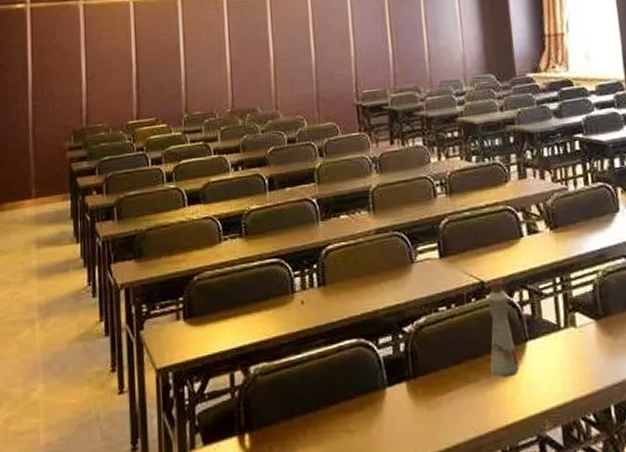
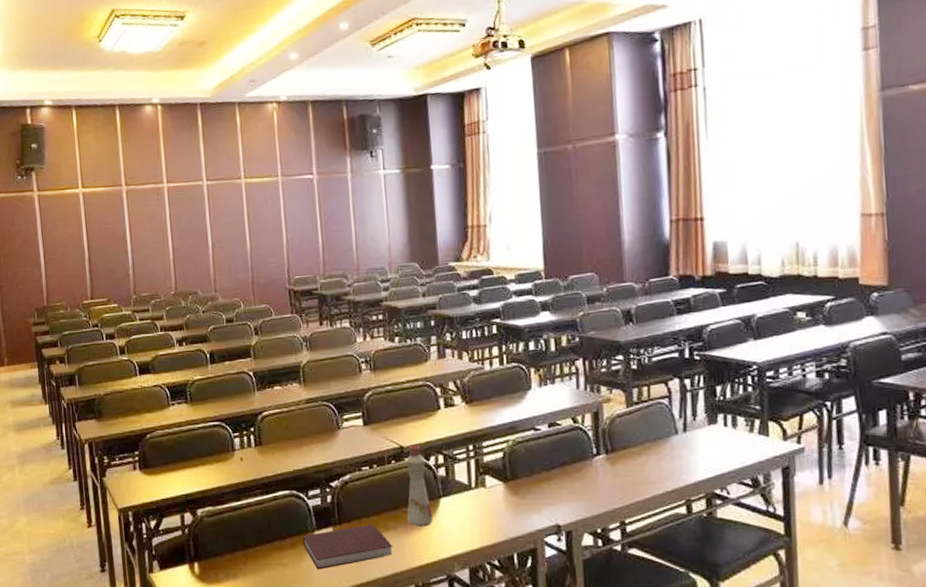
notebook: none [372,376,476,436] -> present [303,524,393,570]

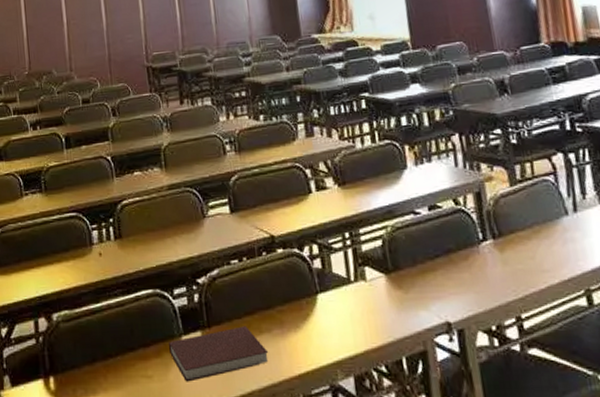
bottle: present [406,443,433,527] -> none [278,232,311,328]

